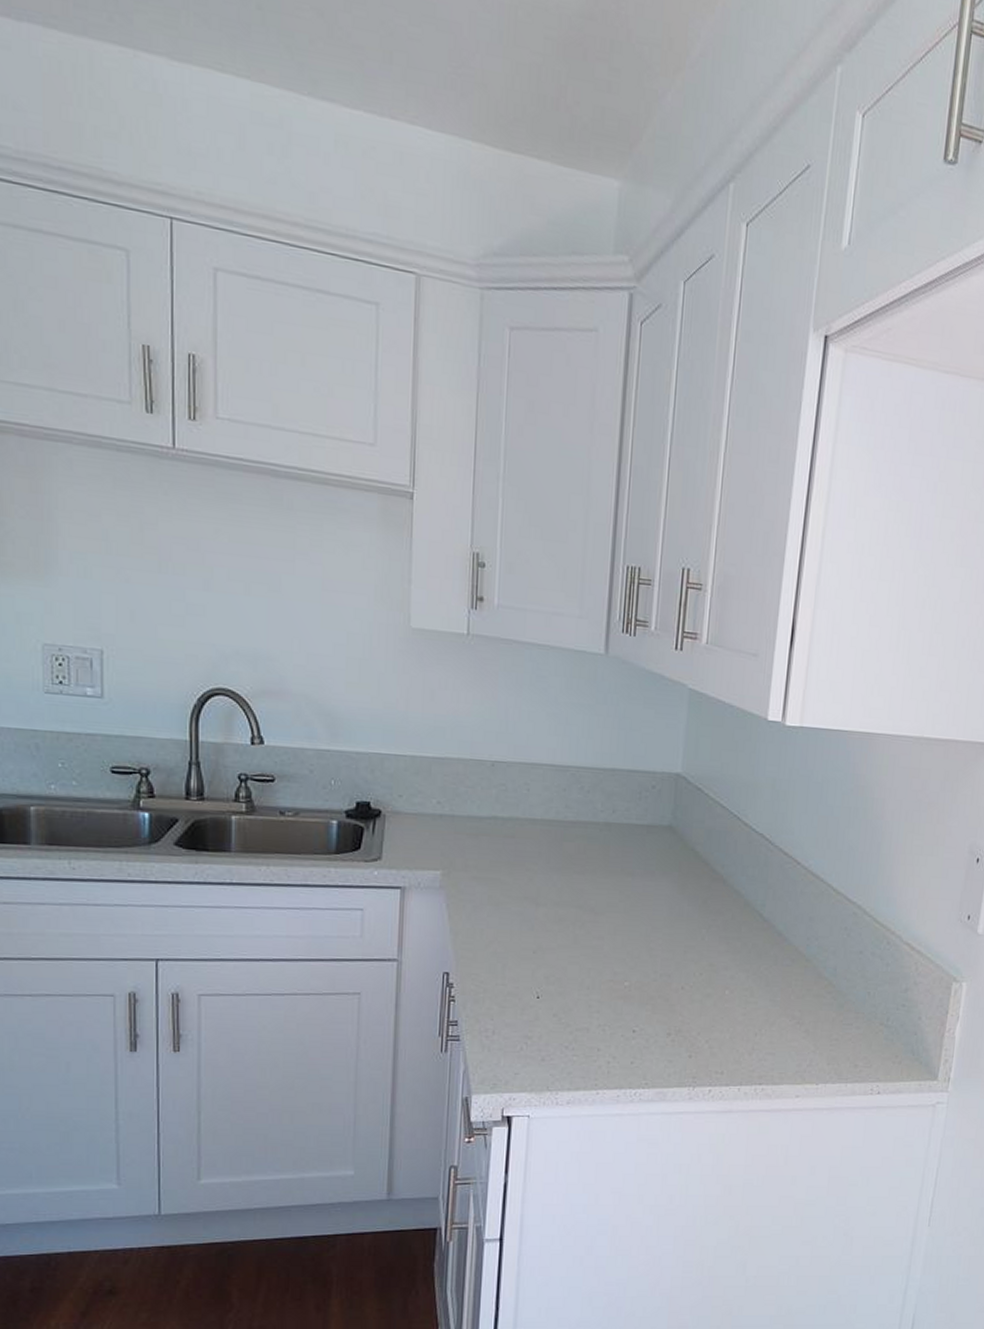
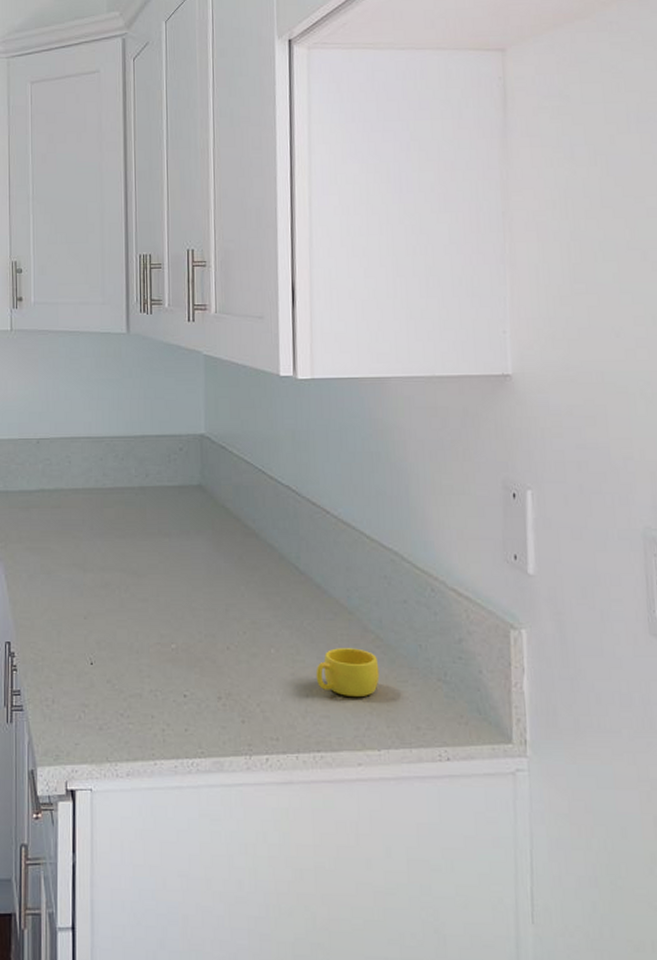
cup: none [766,992,828,1038] -> present [315,648,380,698]

